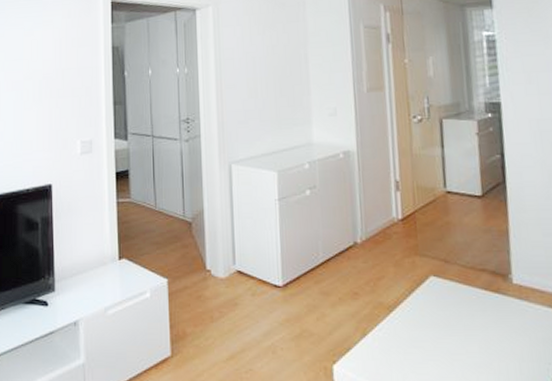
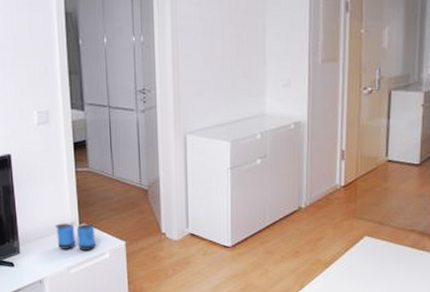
barrel: none [93,256,136,288] -> present [55,222,96,250]

